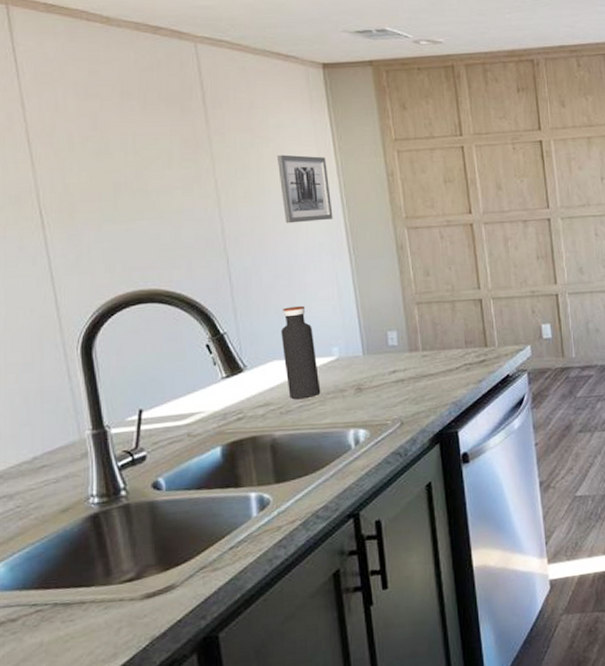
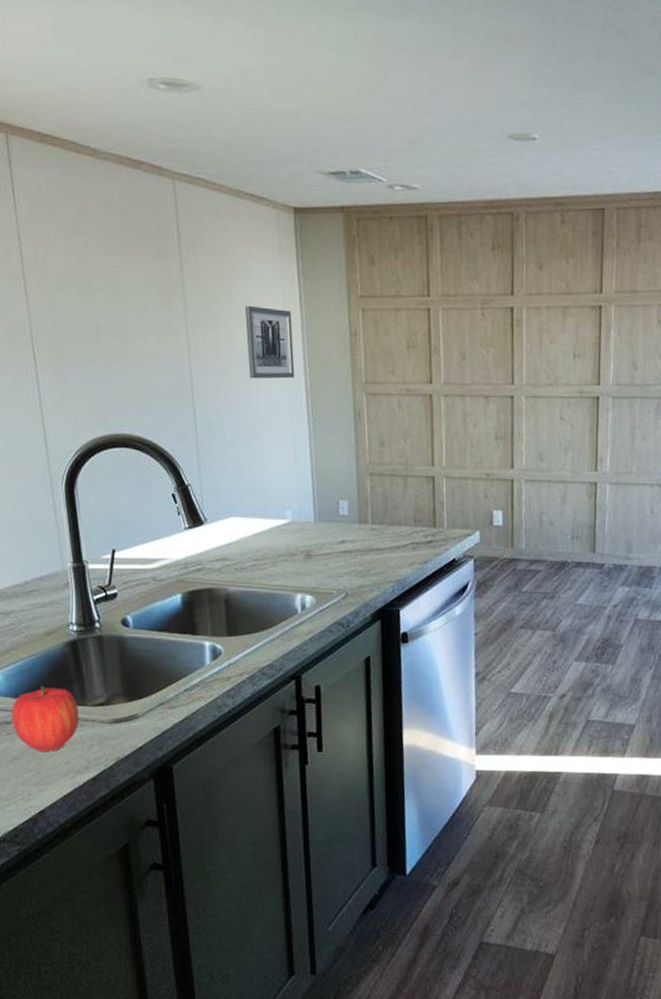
fruit: none [18,569,102,648] -> present [12,686,78,753]
water bottle: present [281,305,321,400] -> none [239,464,273,559]

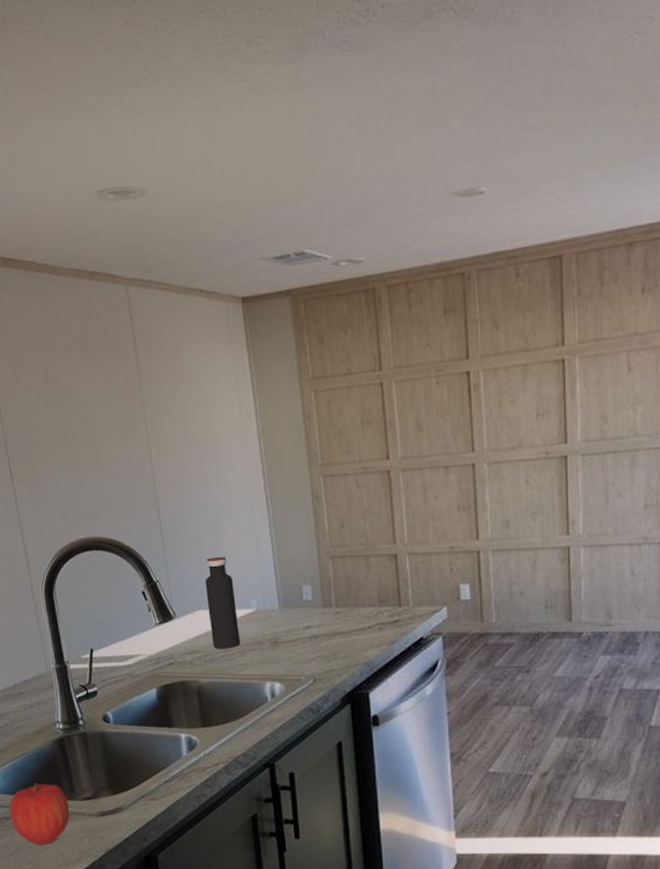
water bottle: none [239,464,273,559] -> present [205,556,241,649]
wall art: present [244,305,295,379] -> none [200,399,252,472]

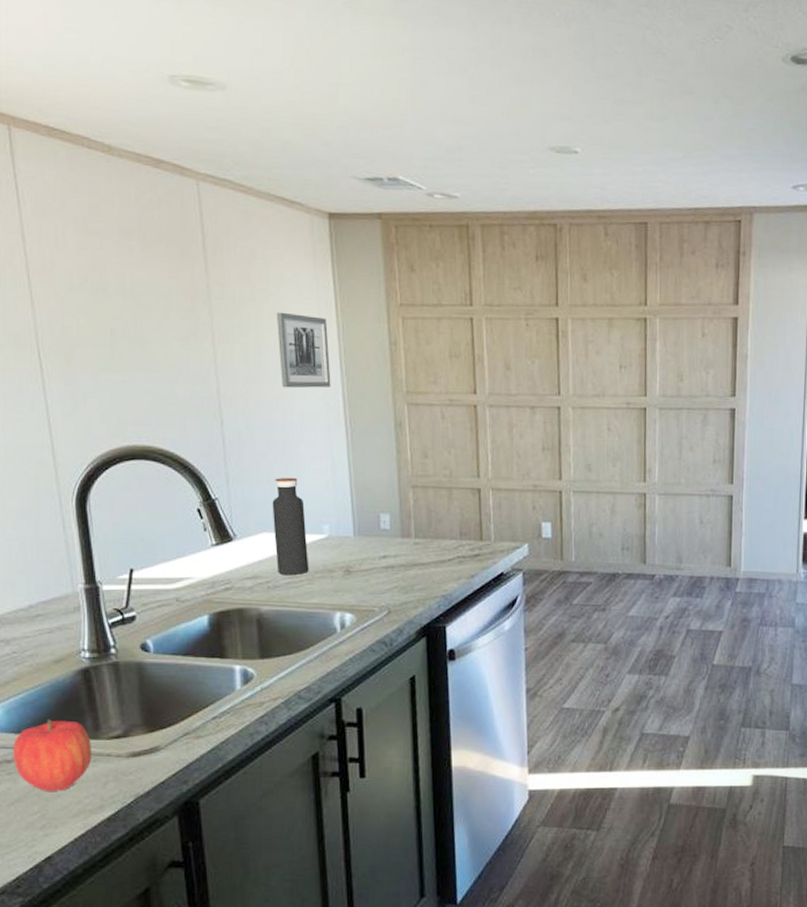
wall art: none [200,399,252,472] -> present [276,312,331,388]

